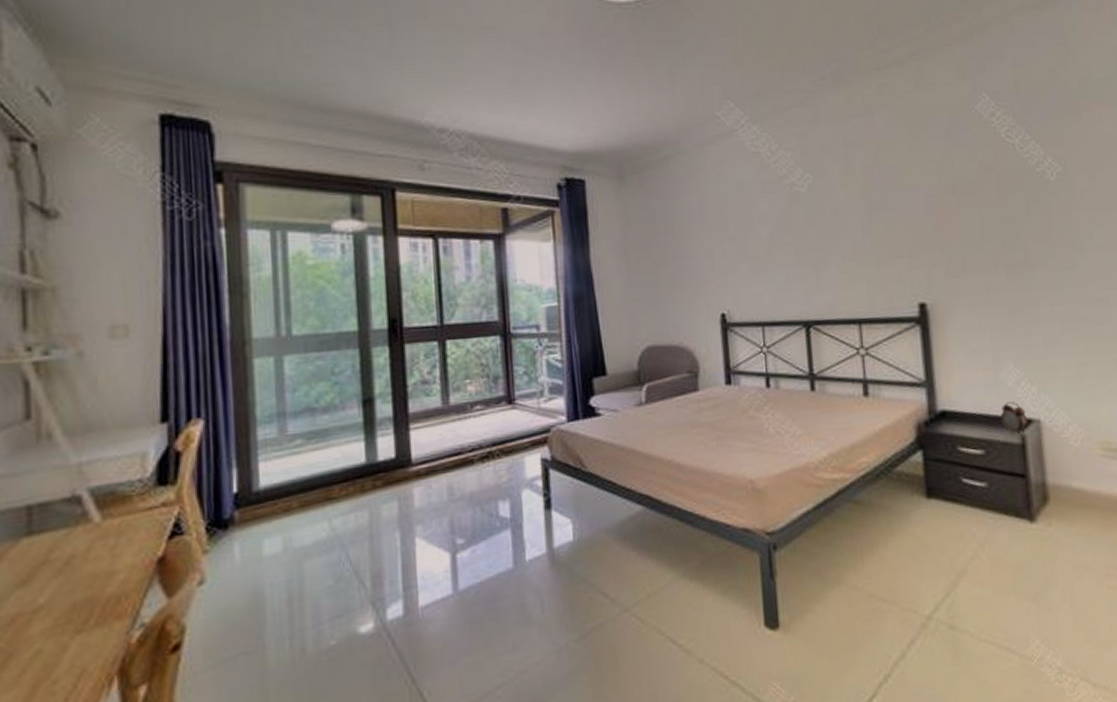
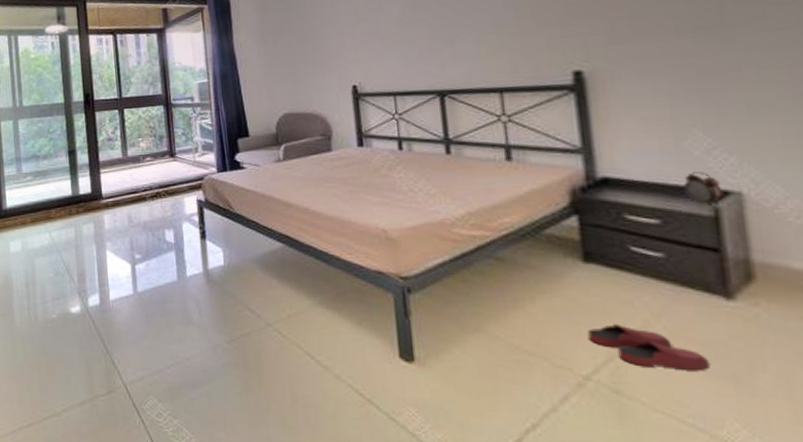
slippers: none [930,558,1020,598] -> present [587,324,710,371]

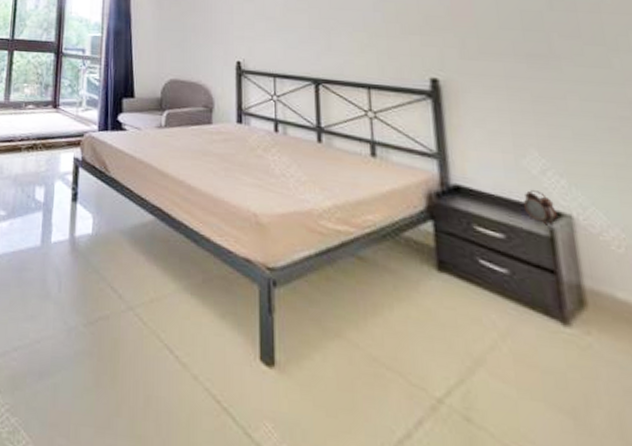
slippers: present [587,324,710,371] -> none [441,342,552,402]

